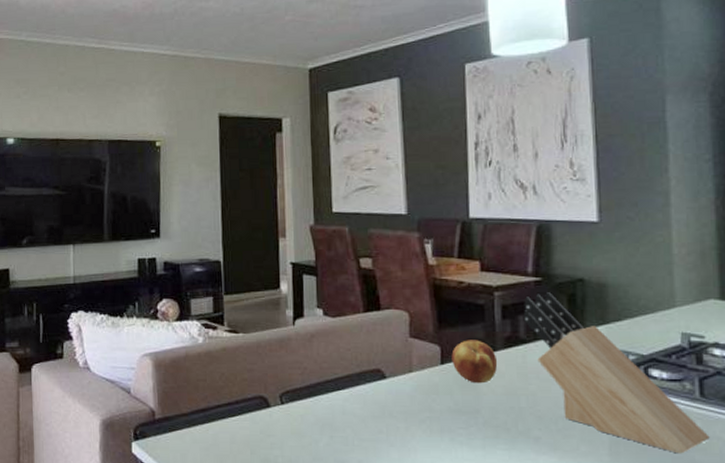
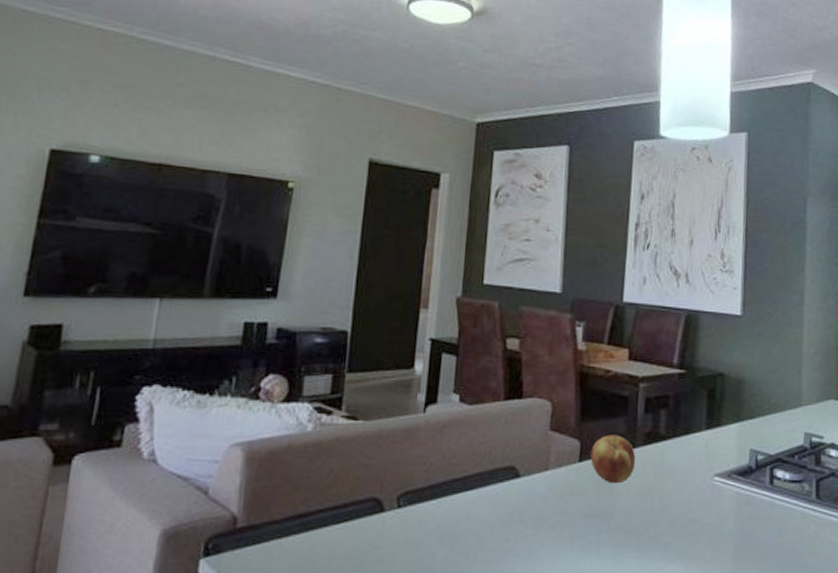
knife block: present [523,292,710,454] -> none [664,386,821,559]

